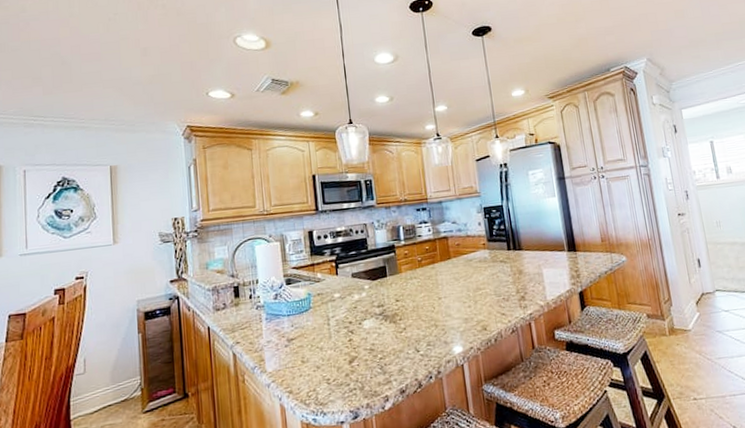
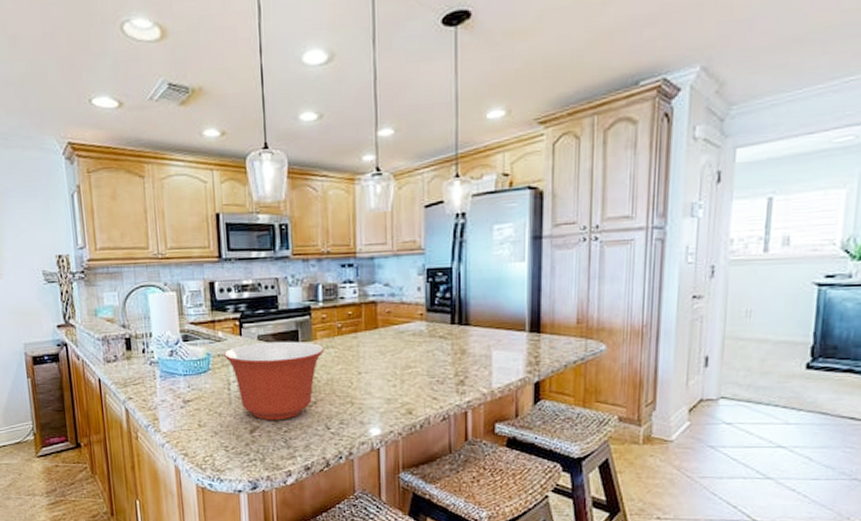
mixing bowl: none [322,275,409,350] -> present [223,341,325,421]

